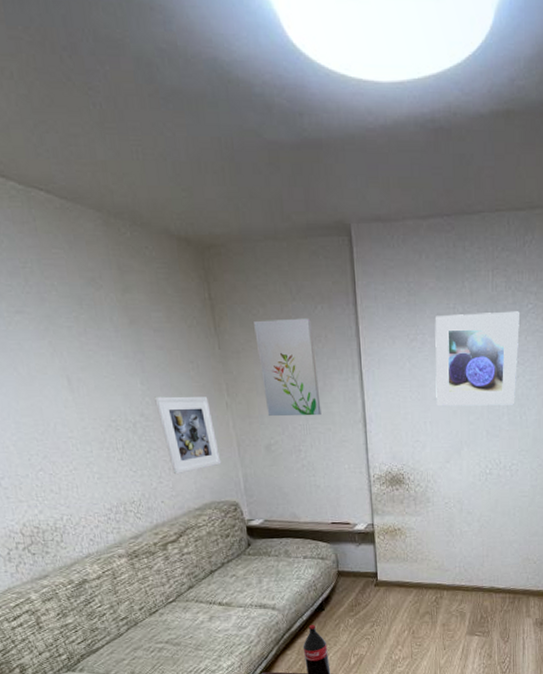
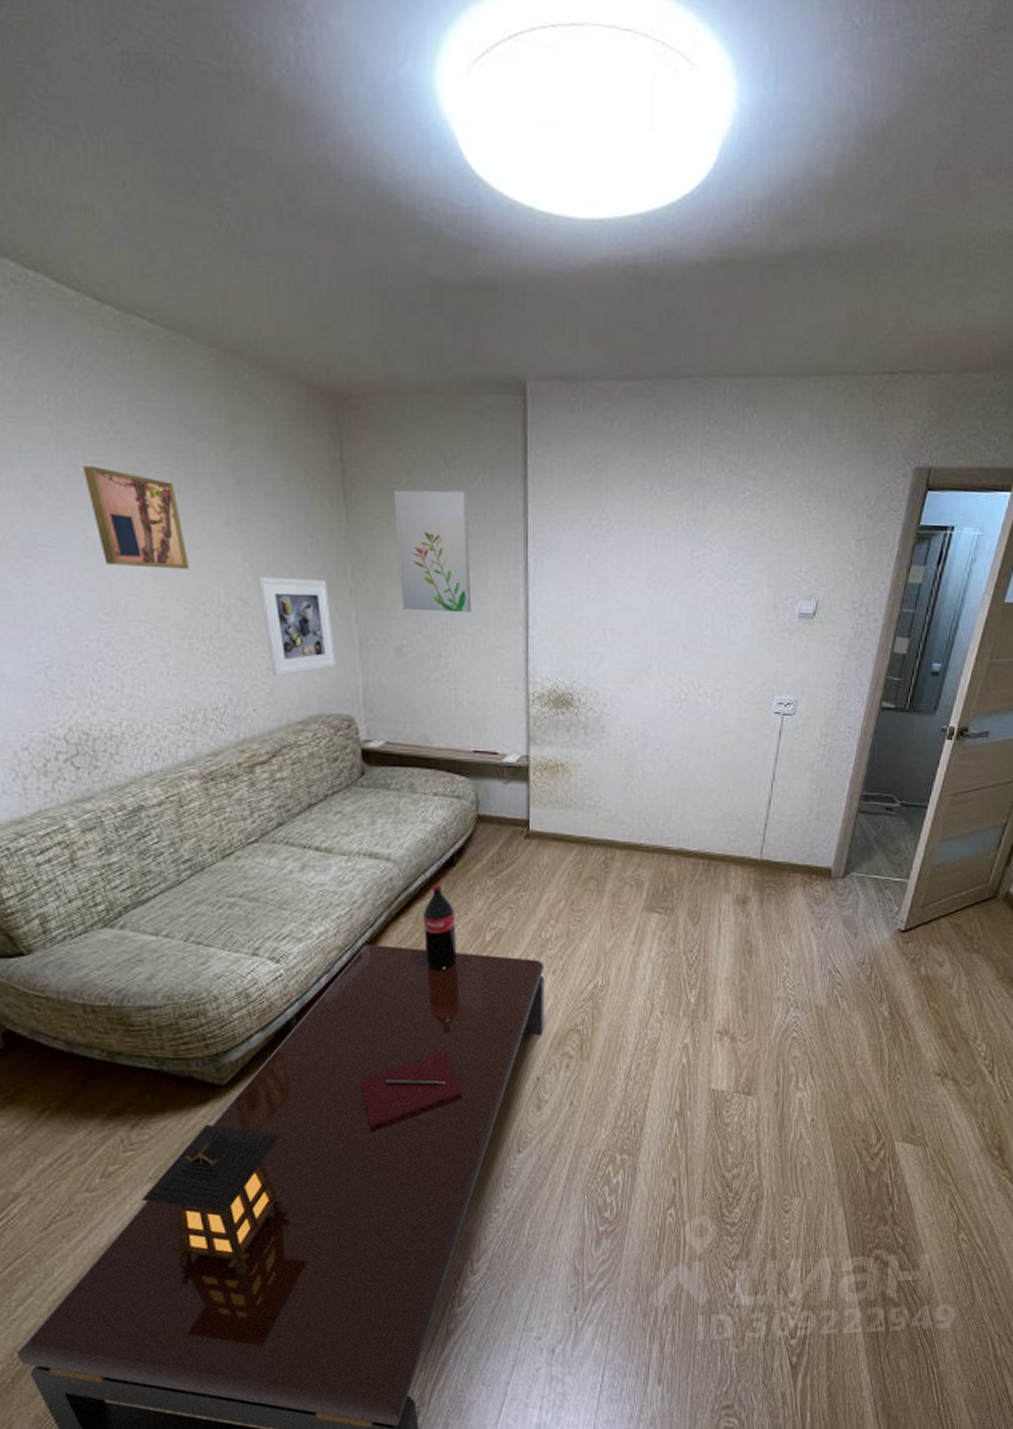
wall art: none [7,316,101,395] -> present [82,466,190,570]
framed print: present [435,311,521,407] -> none [621,497,735,615]

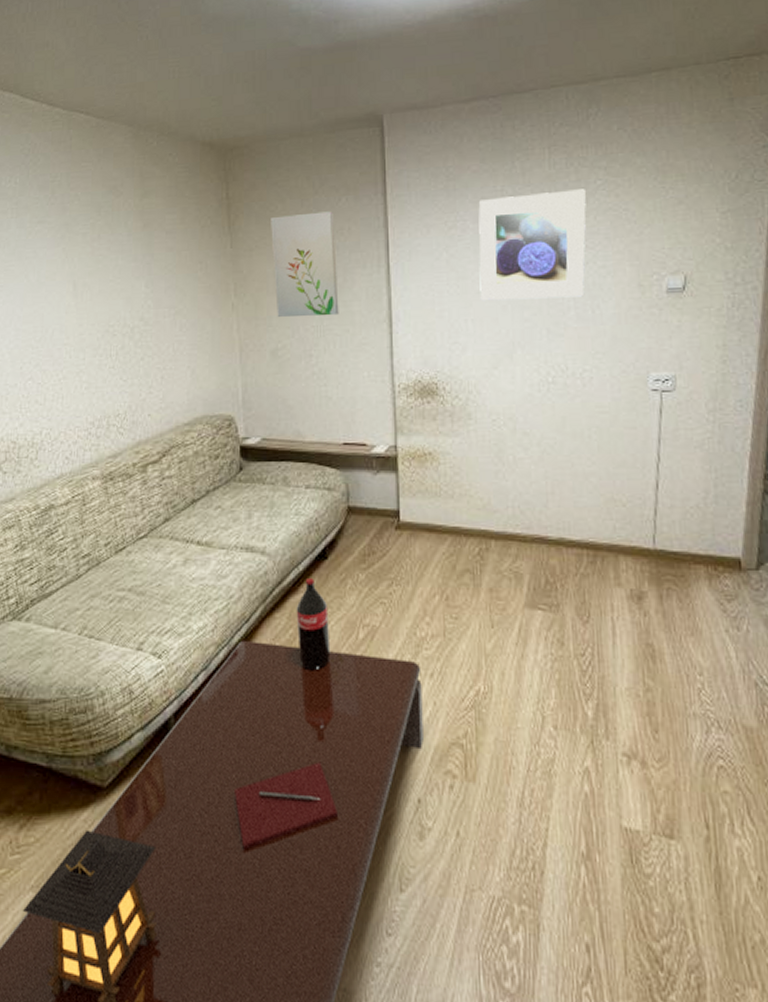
wall art: present [82,466,190,570] -> none [29,226,104,301]
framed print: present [258,576,337,677] -> none [157,297,220,384]
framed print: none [621,497,735,615] -> present [478,189,587,301]

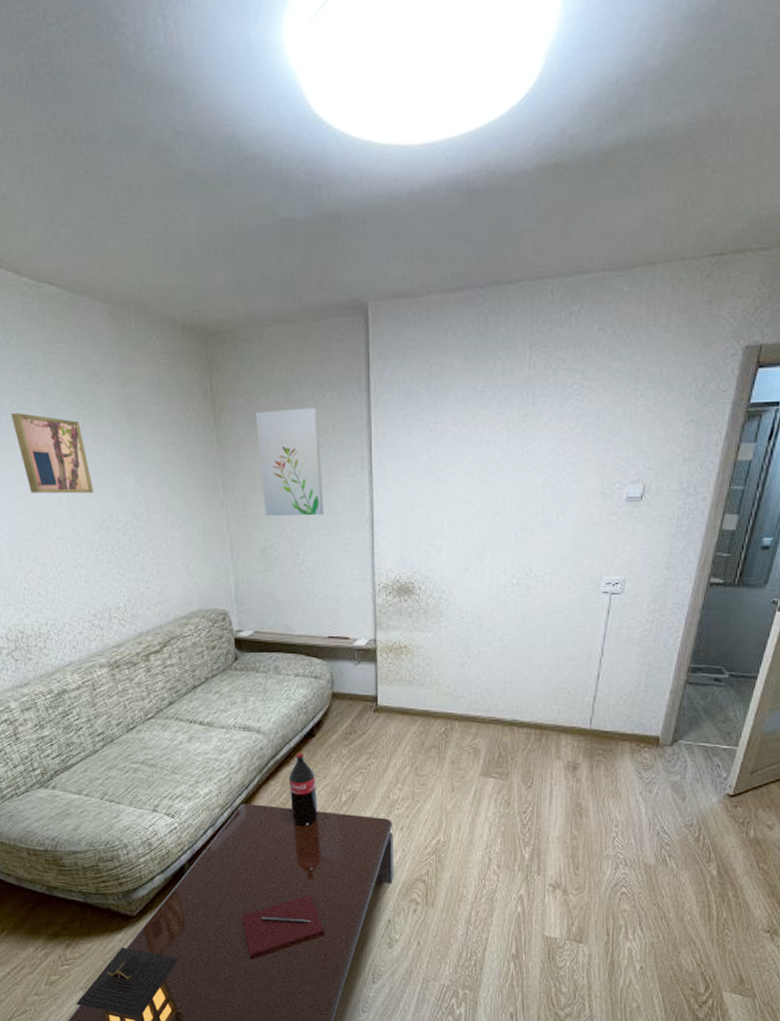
wall art: none [29,226,104,301] -> present [10,413,94,494]
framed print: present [478,189,587,301] -> none [456,393,563,505]

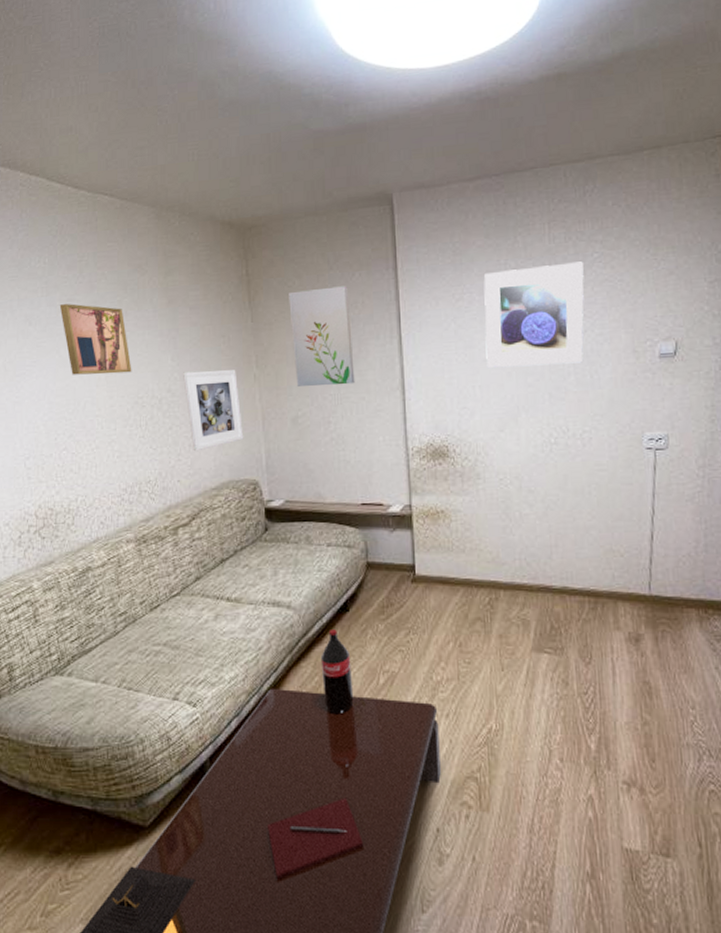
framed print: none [148,494,212,579] -> present [183,369,244,452]
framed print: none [456,393,563,505] -> present [483,261,585,369]

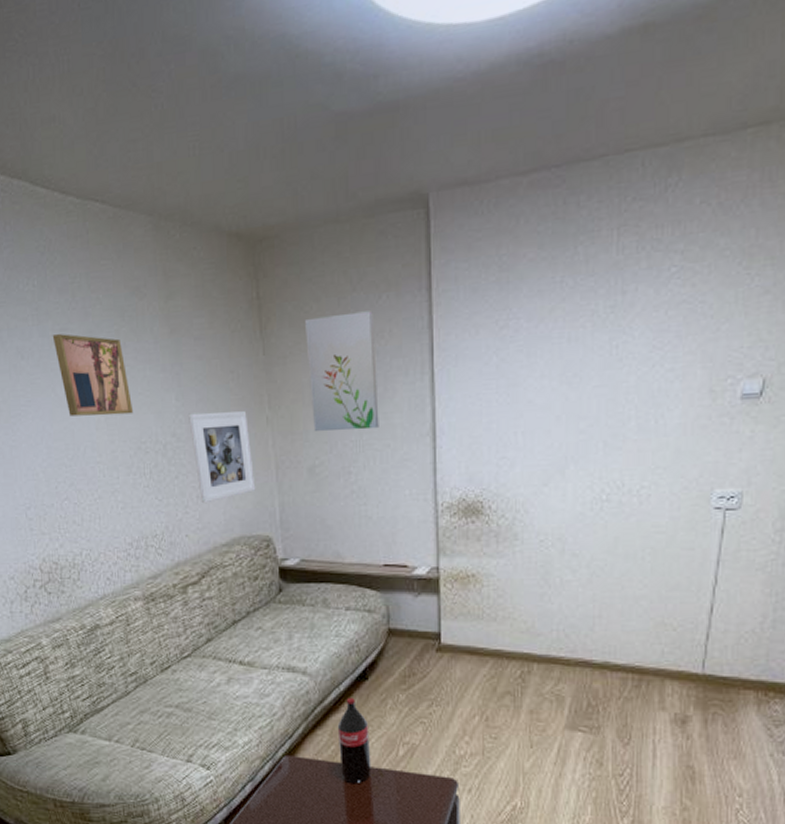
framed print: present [483,261,585,369] -> none [532,278,659,412]

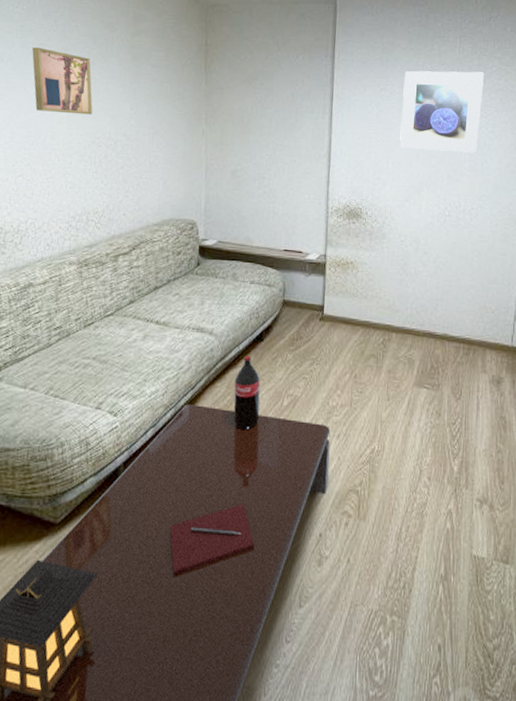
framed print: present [189,411,256,504] -> none [138,120,188,191]
wall art: present [305,311,379,431] -> none [239,64,292,148]
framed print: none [532,278,659,412] -> present [400,70,485,153]

